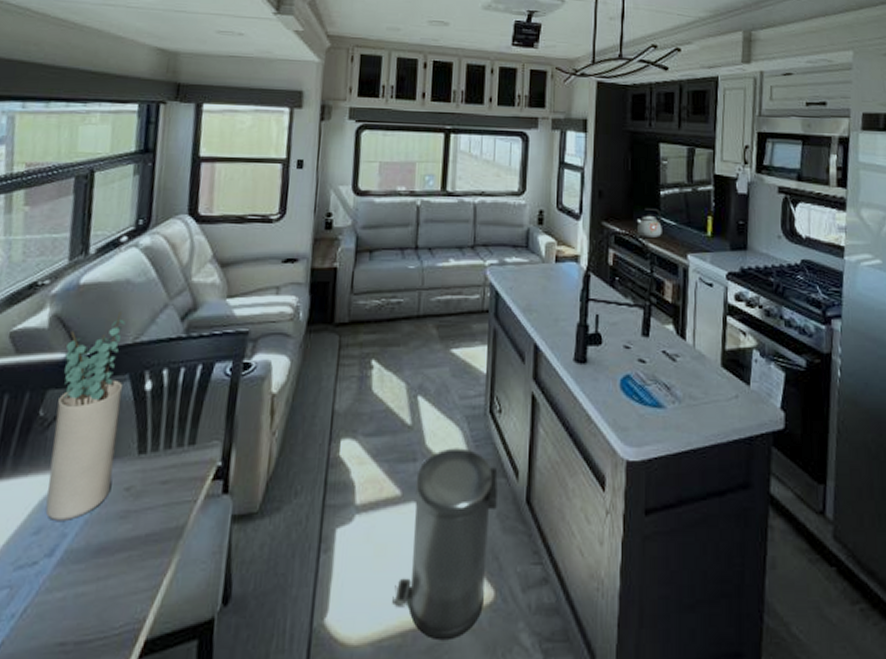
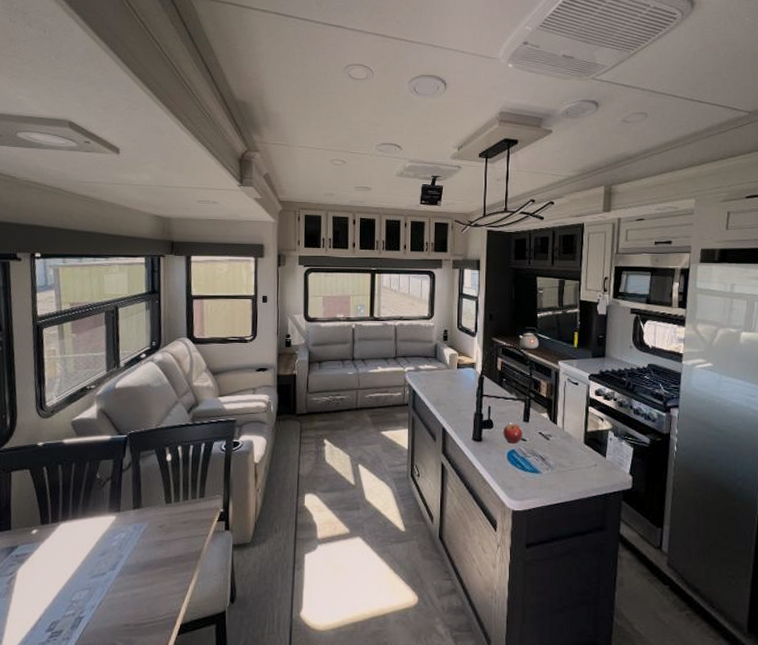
vase: present [45,312,126,522] -> none [107,407,152,548]
pedal bin: present [394,448,498,641] -> none [347,500,418,629]
fruit: none [615,339,640,366] -> present [503,424,522,444]

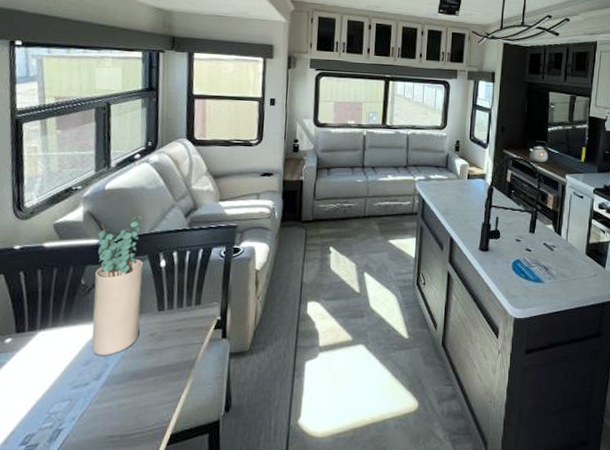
vase: none [107,407,152,548] -> present [91,210,144,357]
fruit: present [503,424,522,444] -> none [509,234,528,254]

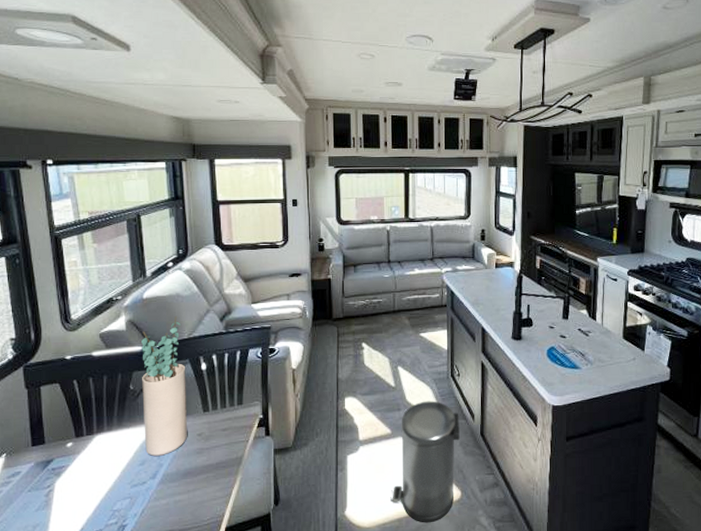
pedal bin: none [347,308,422,434] -> present [391,401,460,523]
kettle: present [529,140,548,163] -> none [557,223,578,247]

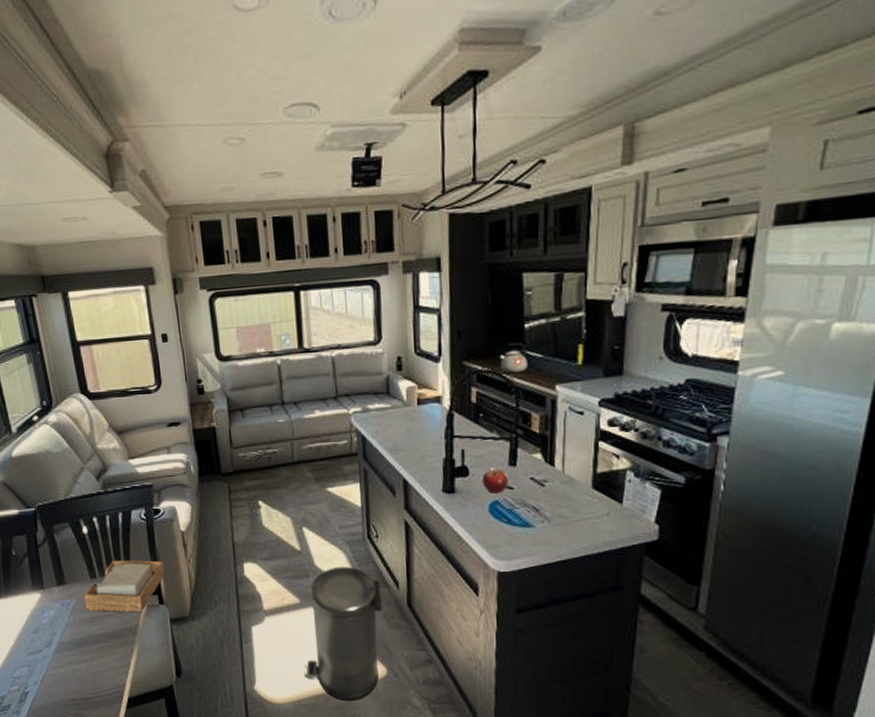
vase: present [141,316,188,457] -> none [17,476,78,625]
napkin holder: none [194,394,274,444] -> present [84,560,165,613]
fruit: none [542,321,562,341] -> present [482,469,508,493]
kettle: none [557,223,578,247] -> present [499,342,528,374]

